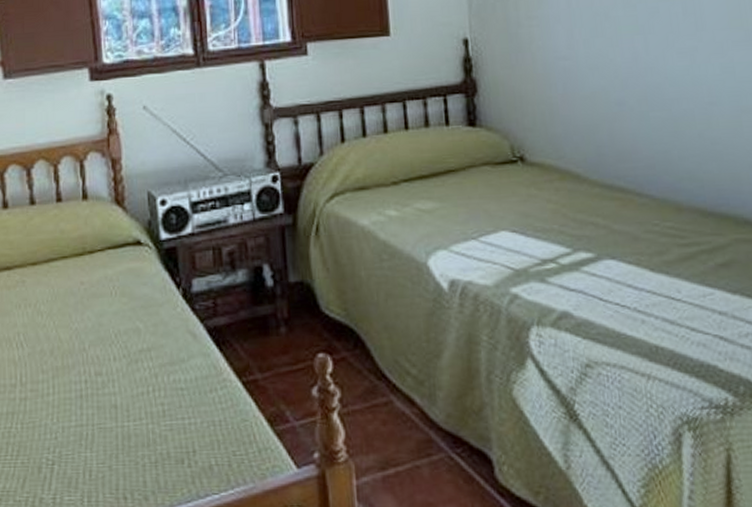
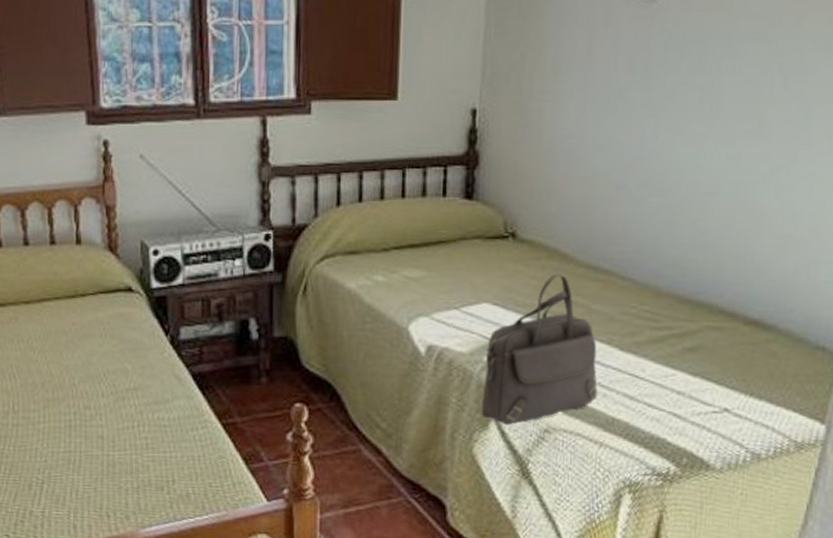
handbag: none [510,195,636,363] -> present [481,274,598,426]

